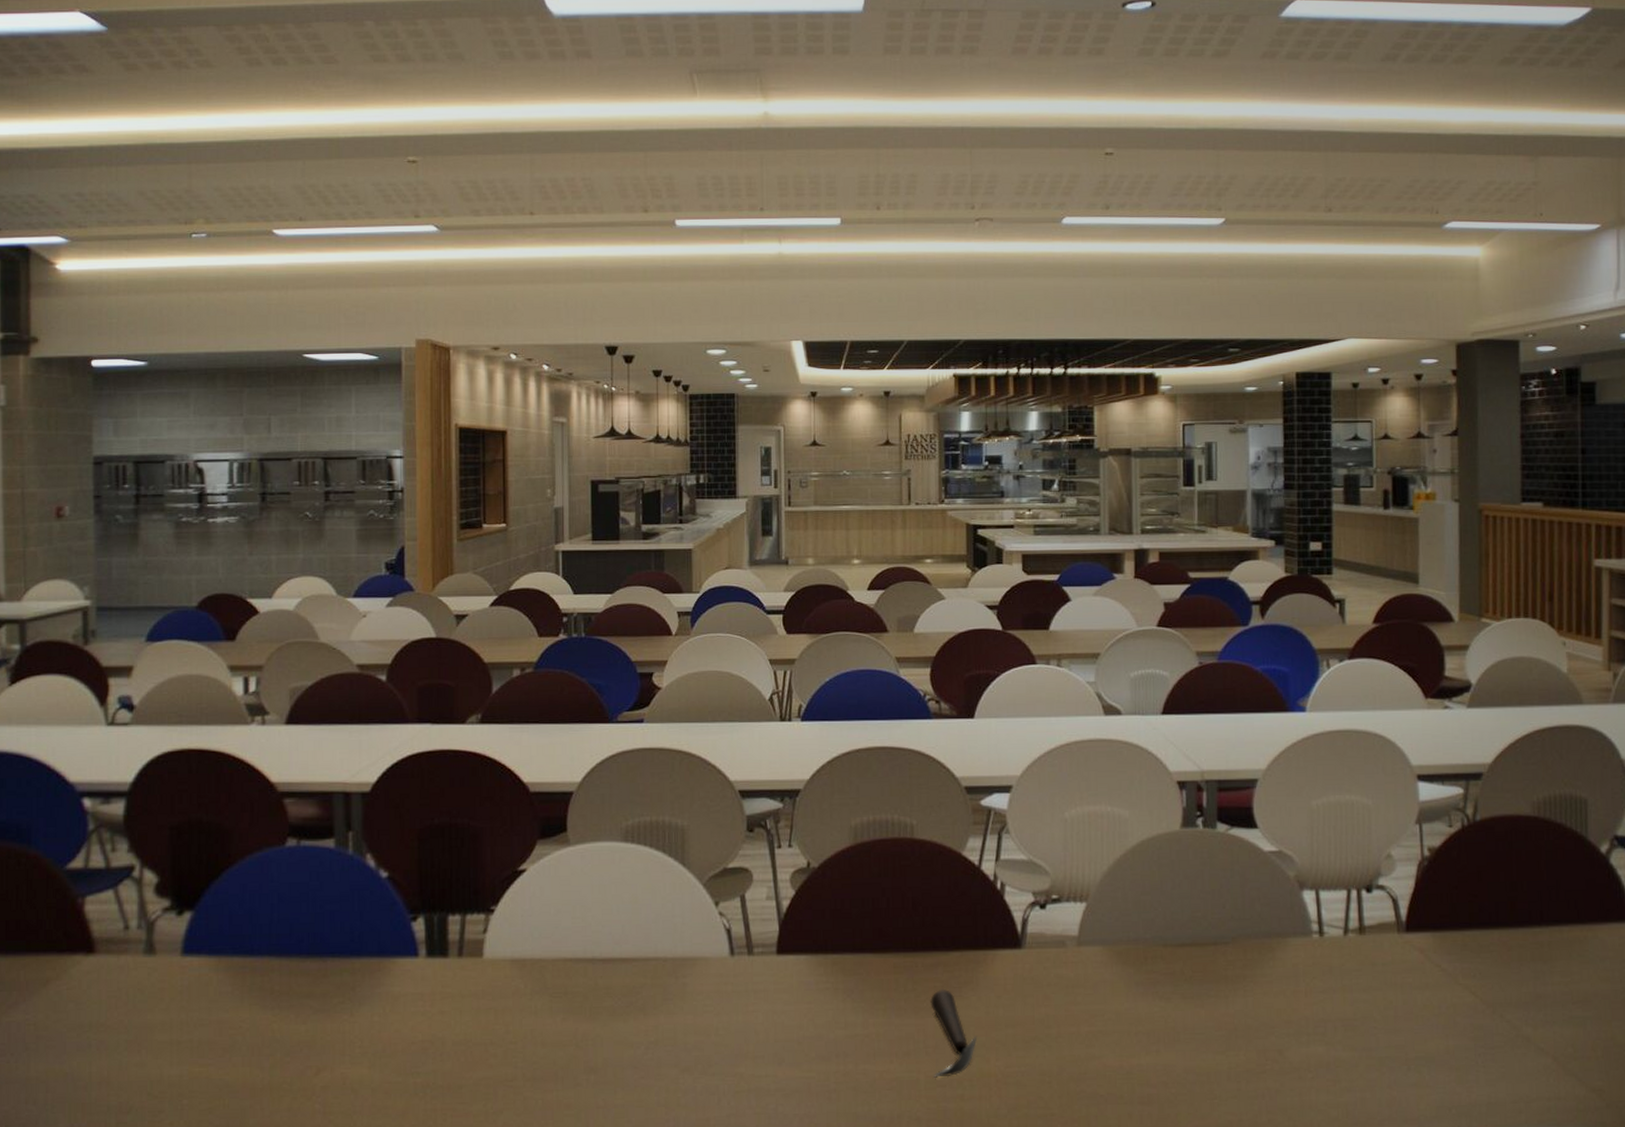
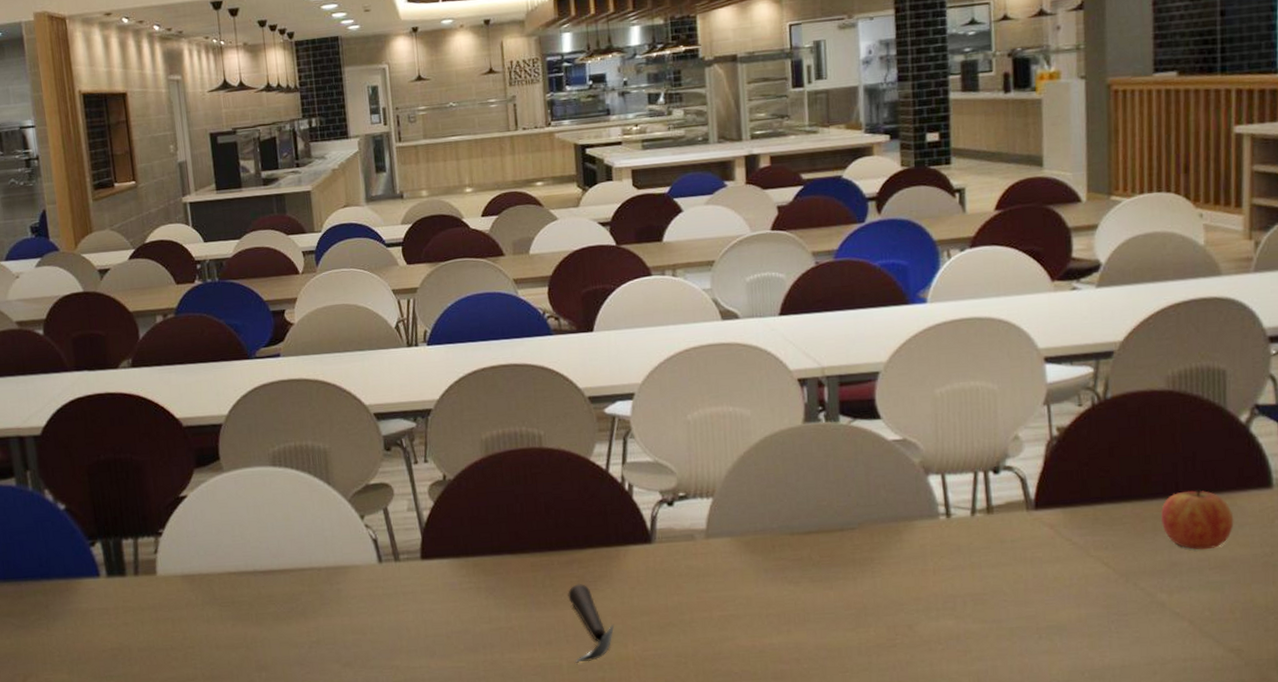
apple: none [1527,919,1596,983] -> present [1161,489,1234,550]

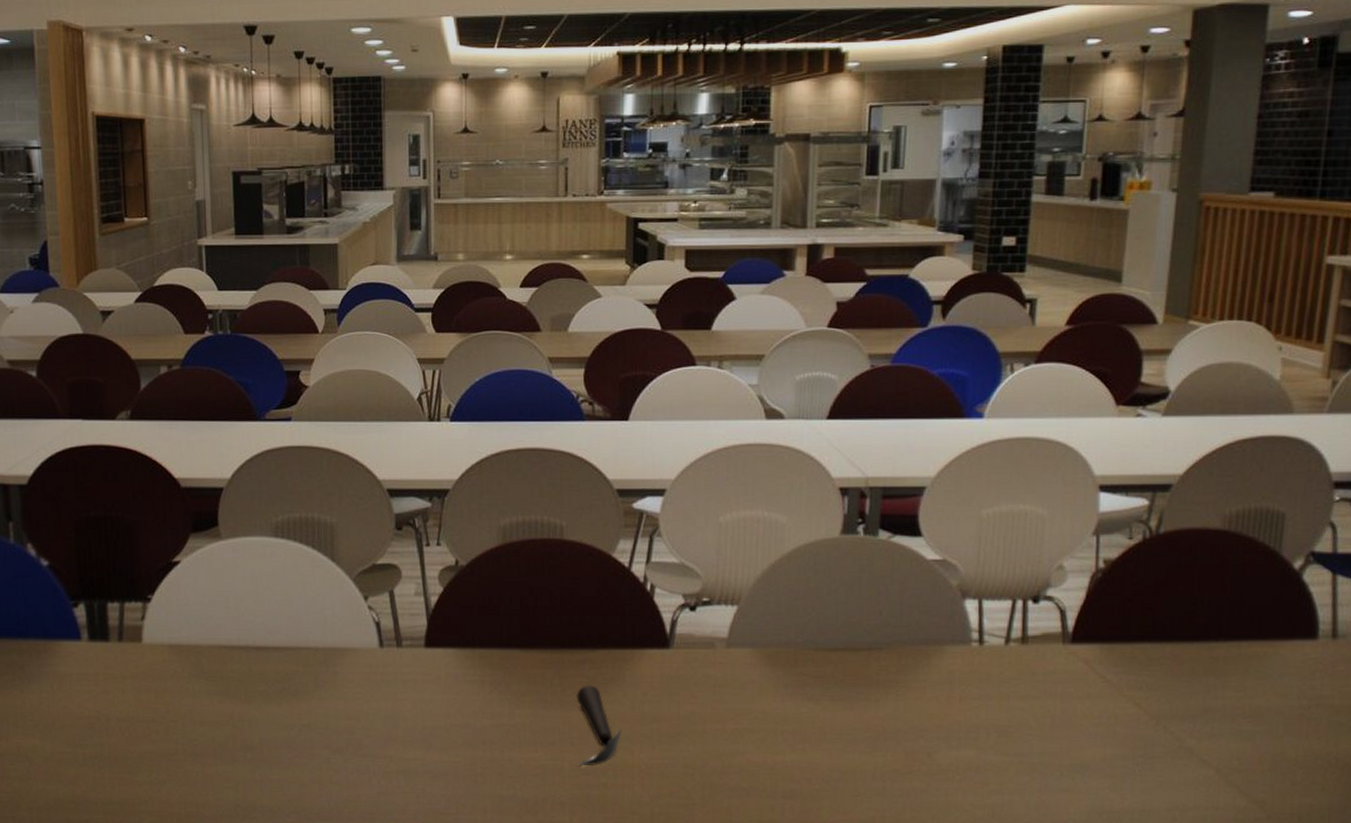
apple: present [1161,489,1234,550] -> none [1200,634,1275,698]

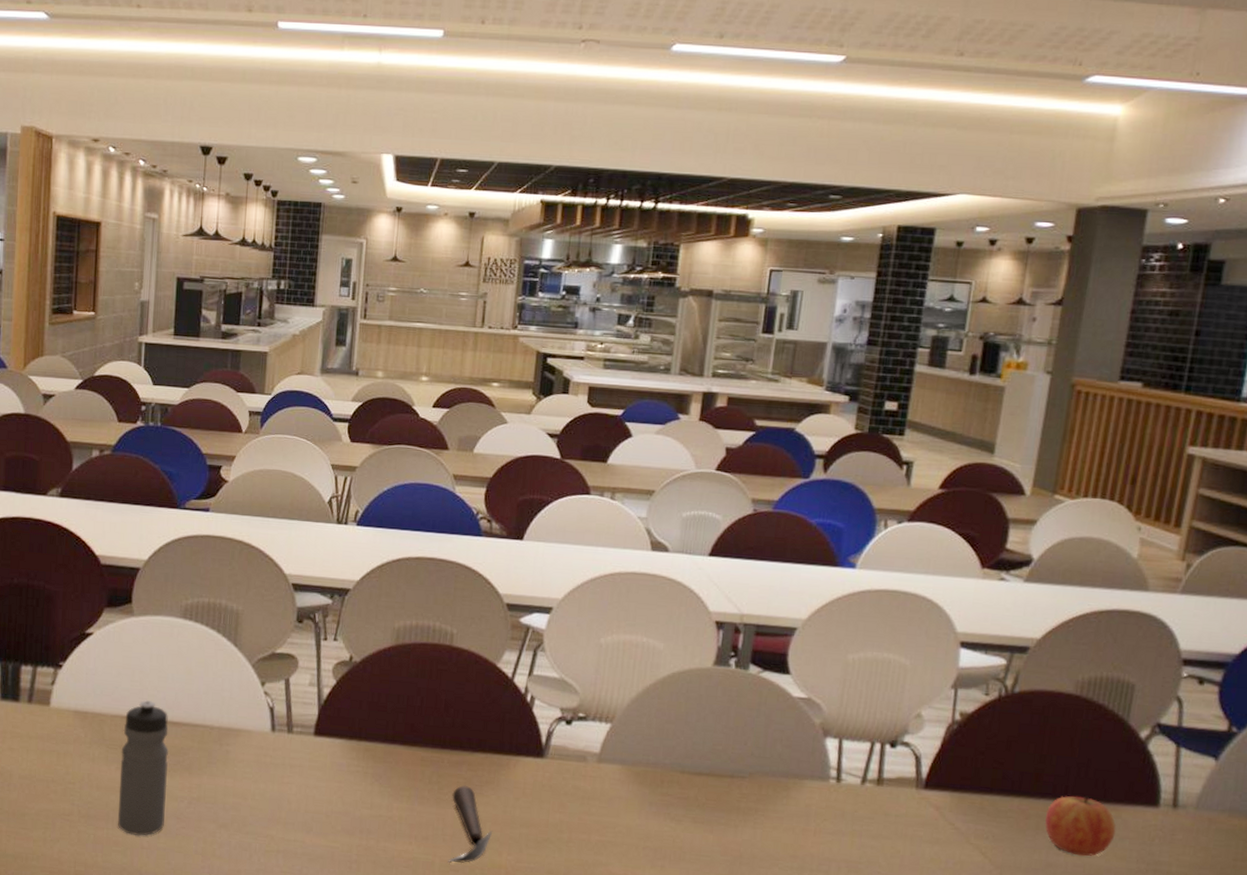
water bottle: none [222,626,275,769] -> present [118,699,169,836]
apple: none [1200,634,1275,698] -> present [1045,795,1117,857]

